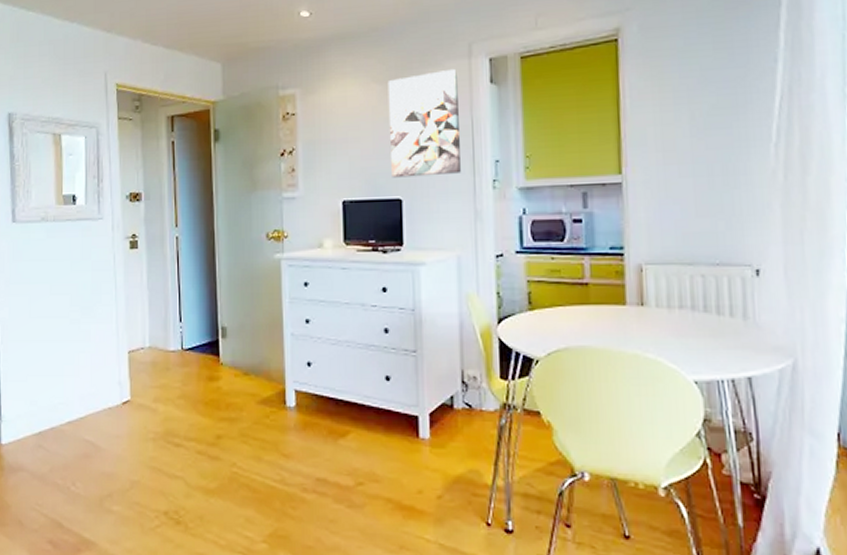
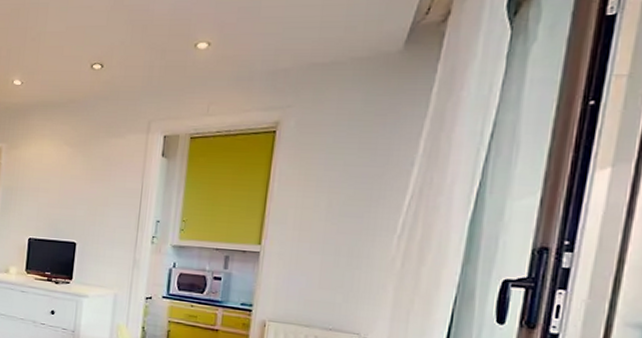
wall art: present [387,68,461,178] -> none [70,140,136,228]

